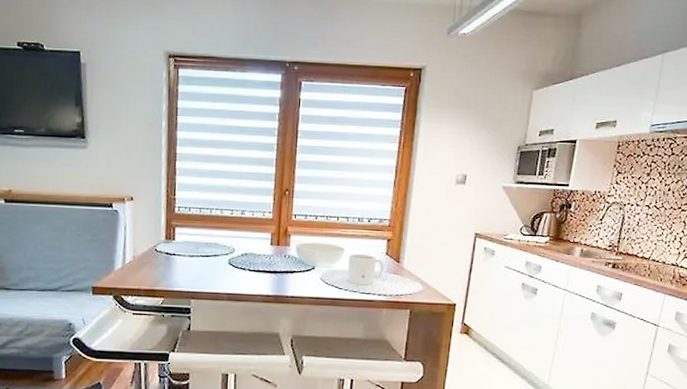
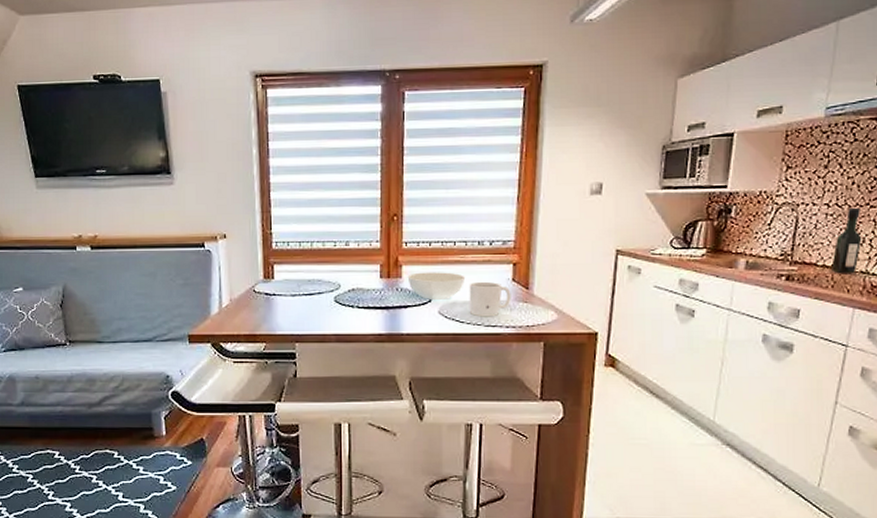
bottle: none [649,210,674,266] -> present [831,207,862,274]

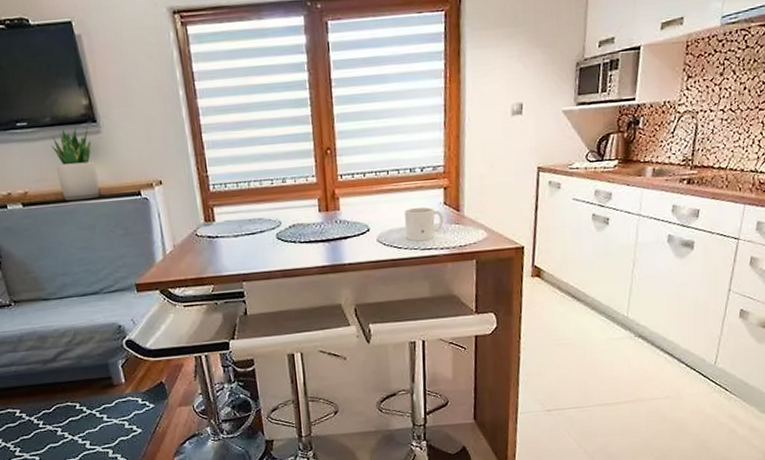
planter: none [125,177,165,247] -> present [51,127,100,201]
bowl: present [407,272,466,301] -> none [345,201,401,230]
bottle: present [831,207,862,274] -> none [726,111,752,174]

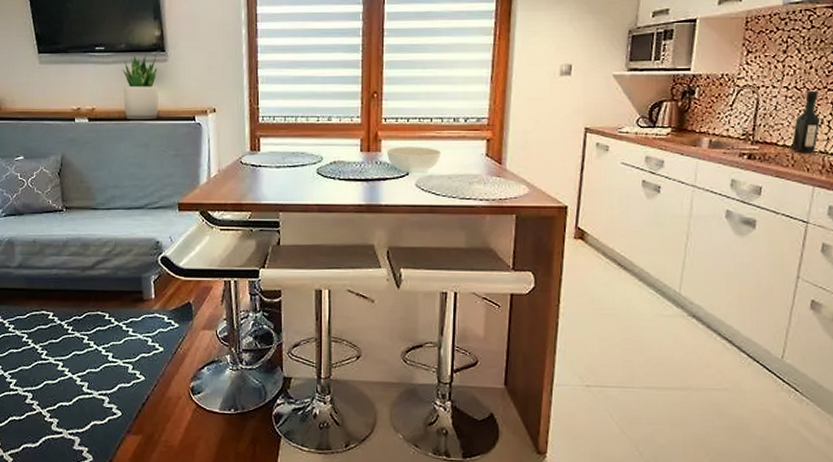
bowl: none [345,201,401,230] -> present [386,147,442,174]
mug: present [404,207,444,242] -> none [444,156,485,190]
bottle: none [726,111,752,174] -> present [791,90,821,154]

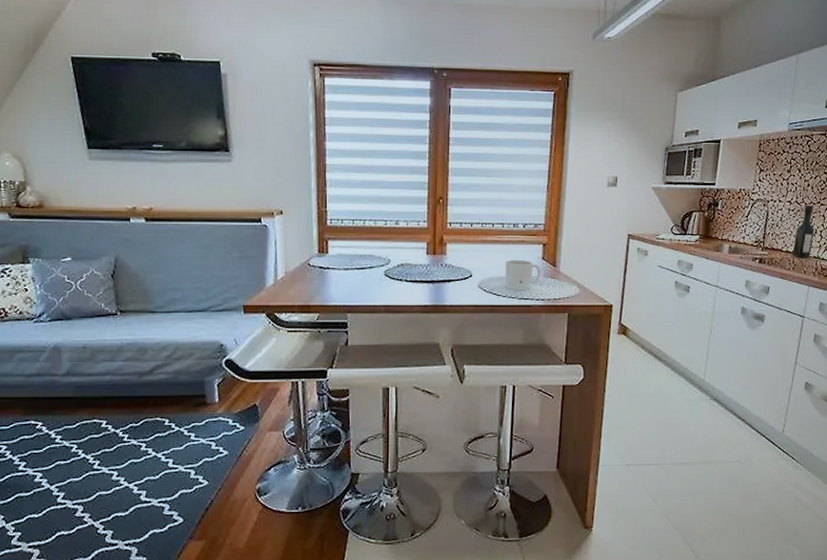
planter: present [122,54,159,119] -> none [182,154,222,220]
bowl: present [386,147,442,174] -> none [451,250,502,276]
mug: none [444,156,485,190] -> present [505,259,541,291]

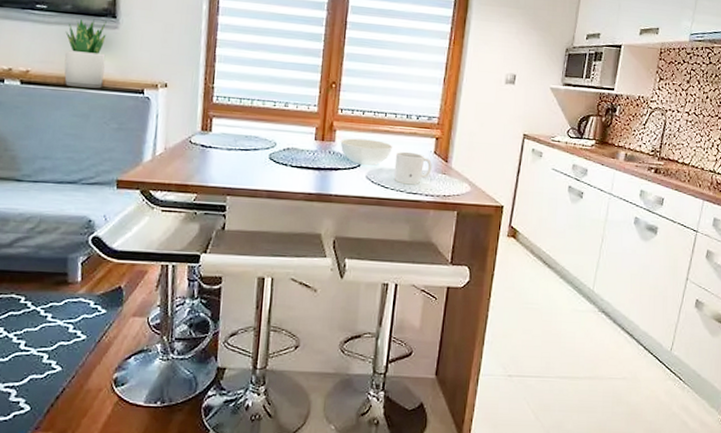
planter: none [182,154,222,220] -> present [64,18,107,89]
bowl: none [451,250,502,276] -> present [340,138,393,167]
bottle: present [793,204,815,259] -> none [689,117,712,172]

